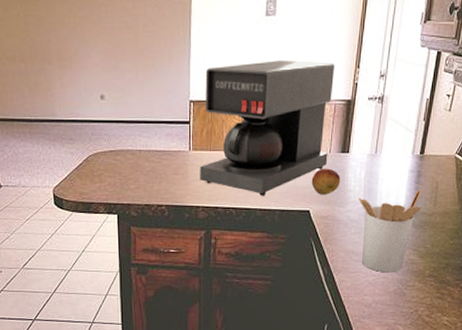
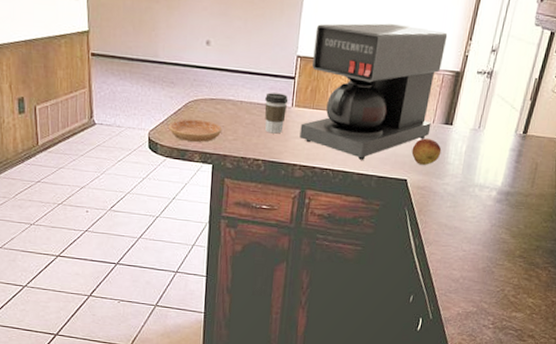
saucer: none [72,172,124,194] -> present [169,119,223,142]
coffee cup: none [163,139,186,179] -> present [264,92,289,134]
utensil holder: present [358,189,422,273] -> none [454,169,521,250]

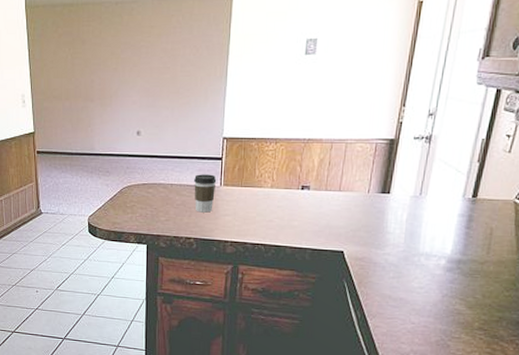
saucer: present [169,119,223,142] -> none [106,203,155,224]
coffee maker: present [299,23,448,160] -> none [229,99,378,234]
fruit: present [411,138,442,165] -> none [346,208,380,236]

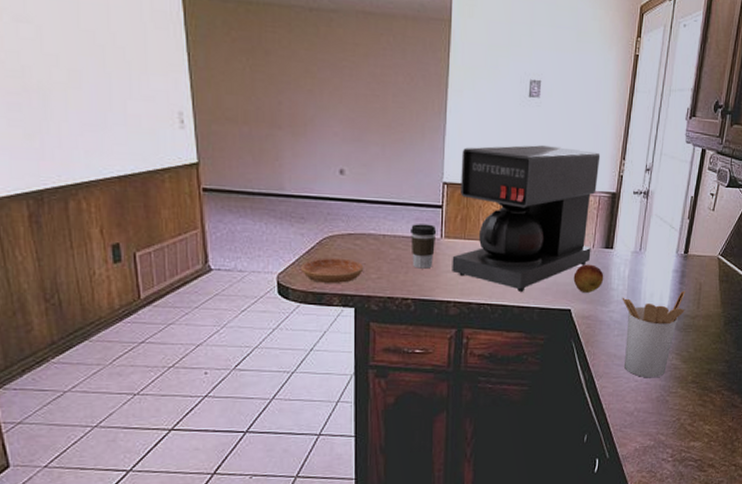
saucer: none [106,203,155,224] -> present [301,258,364,283]
coffee maker: none [229,99,378,234] -> present [452,145,601,292]
fruit: none [346,208,380,236] -> present [573,264,604,293]
utensil holder: none [398,235,473,322] -> present [622,290,685,378]

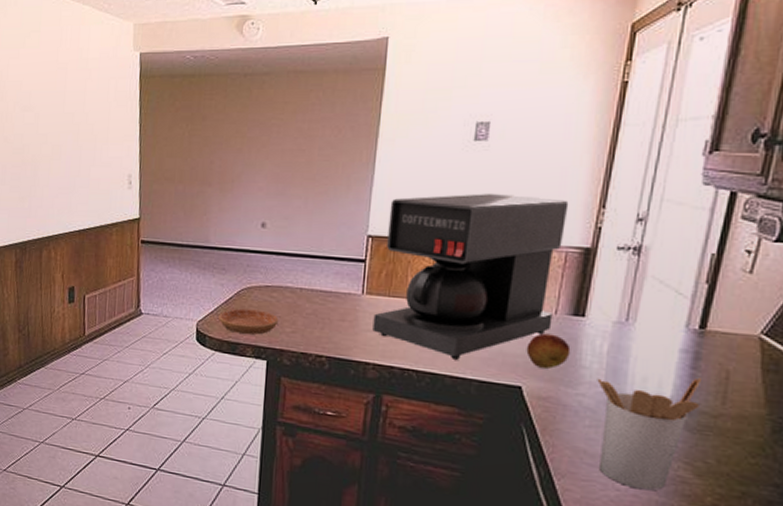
coffee cup: present [411,224,437,269] -> none [329,278,358,326]

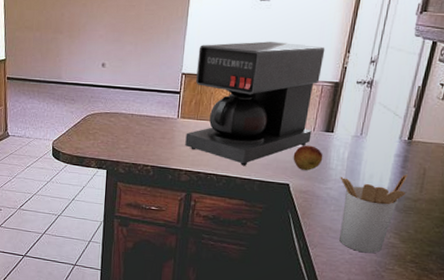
saucer: present [218,308,279,335] -> none [69,130,116,150]

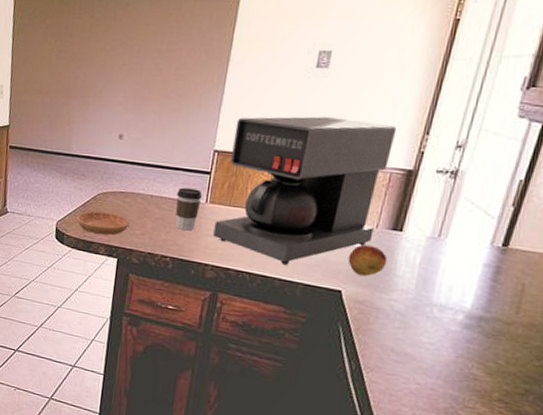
saucer: none [69,130,116,150] -> present [76,211,130,235]
coffee cup: none [153,106,175,143] -> present [175,187,203,231]
utensil holder: present [339,174,407,254] -> none [403,286,499,386]

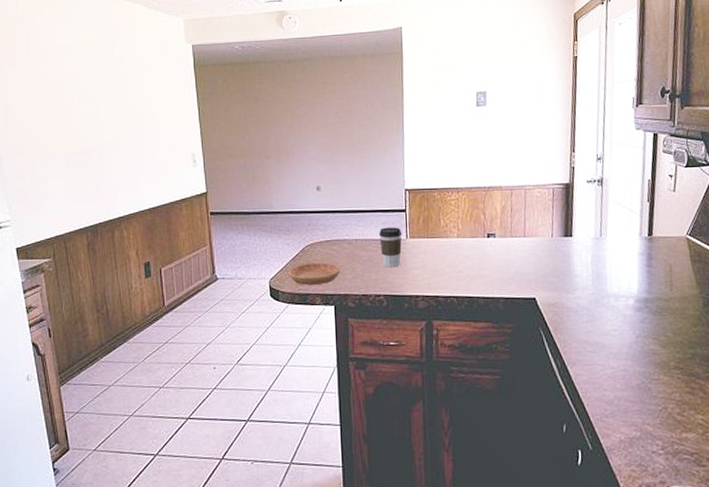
coffee maker: present [213,116,397,265] -> none [418,147,551,283]
fruit: present [348,244,388,276] -> none [535,253,566,281]

